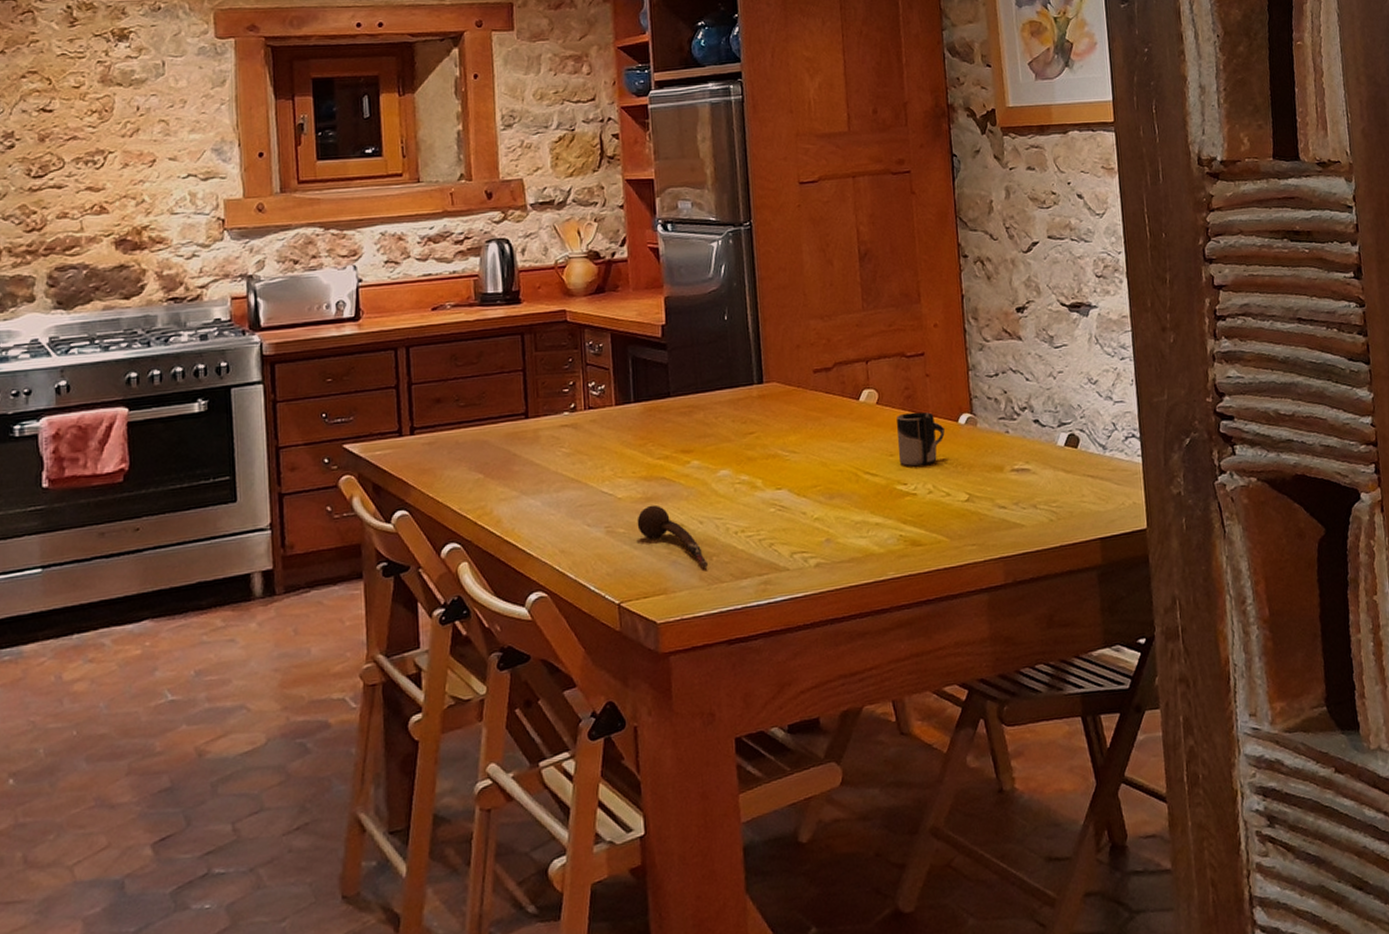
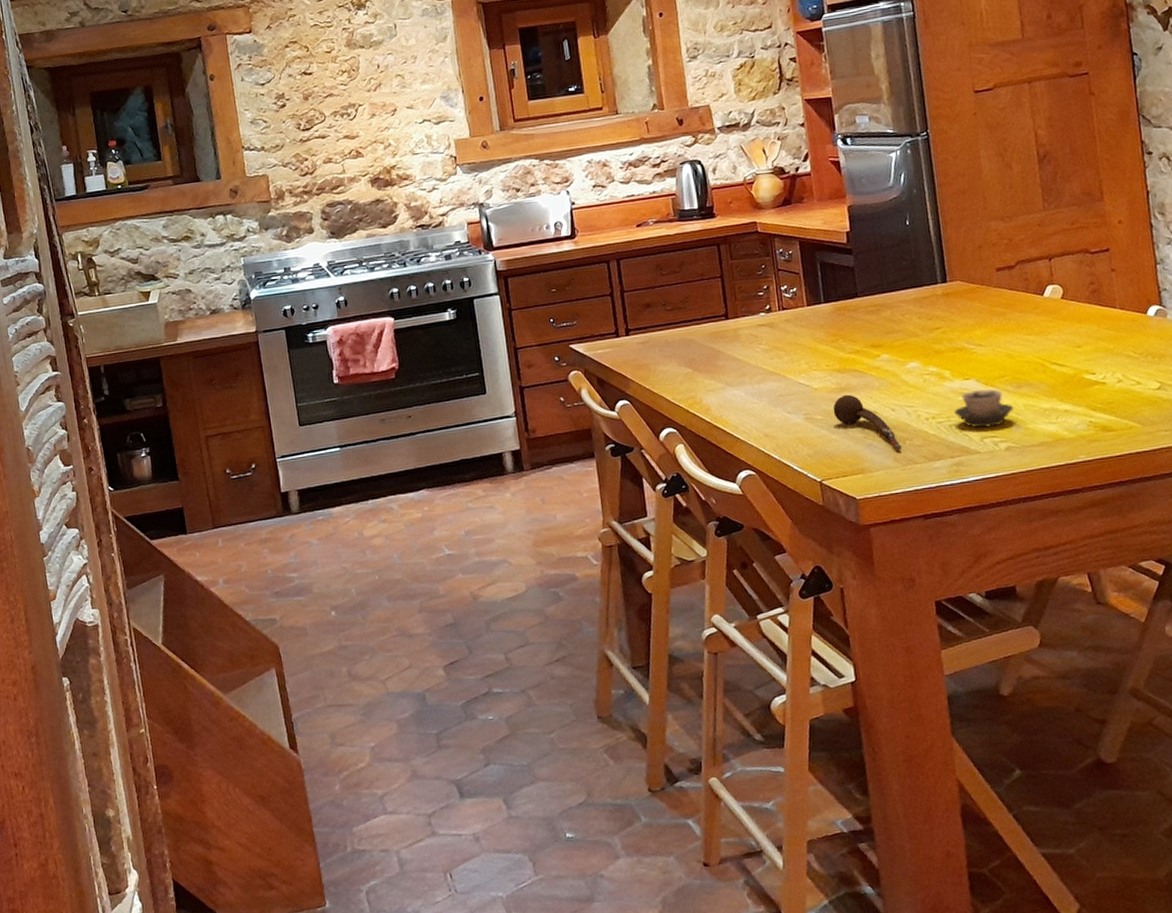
cup: none [764,500,825,543] -> present [954,389,1014,428]
cup: present [896,412,945,466] -> none [1082,305,1133,357]

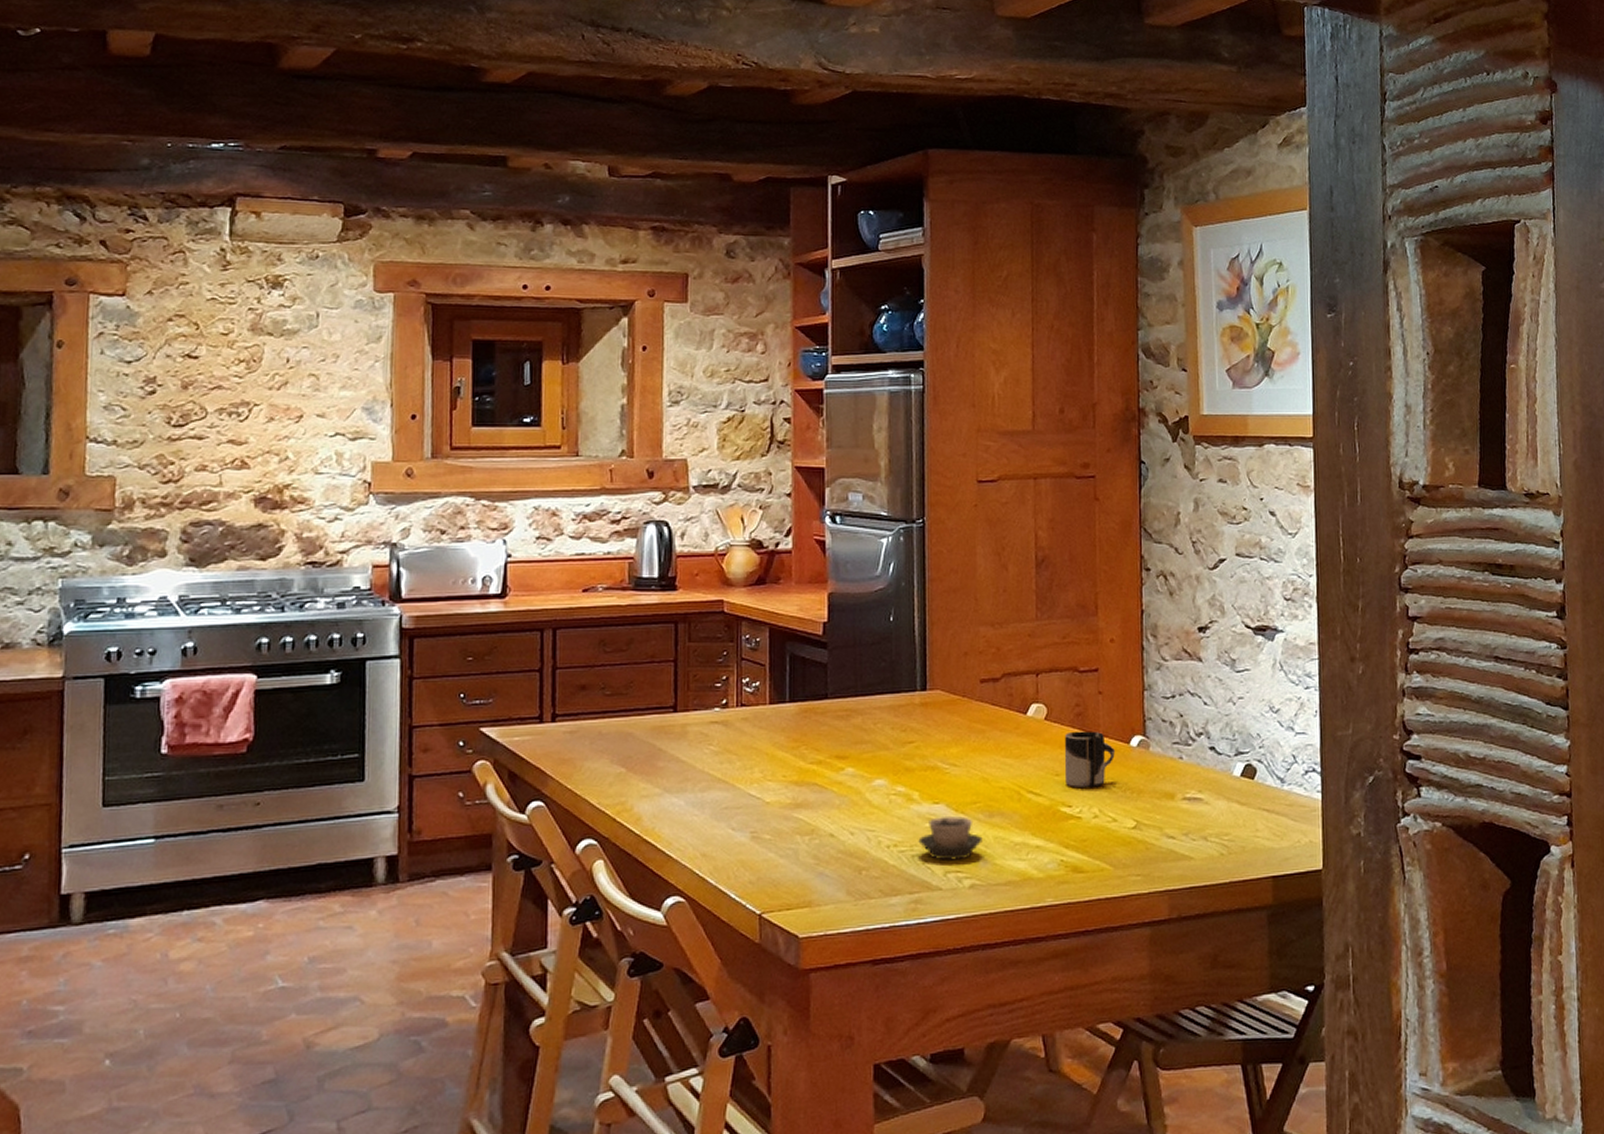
spoon: present [833,394,903,451] -> none [784,811,858,883]
cup: none [1082,305,1133,357] -> present [1064,731,1115,787]

